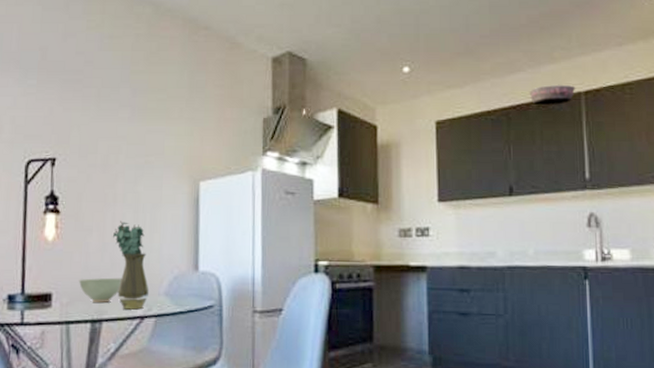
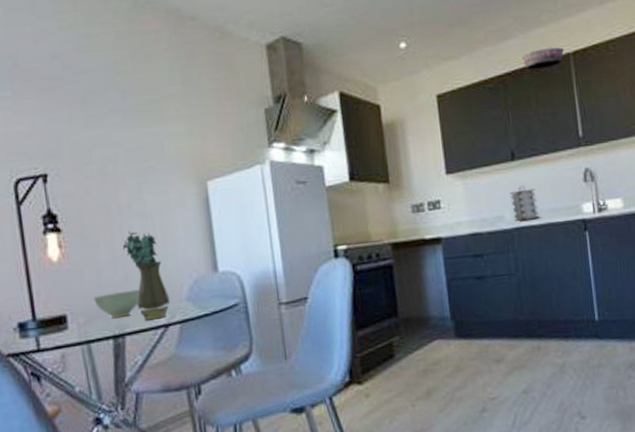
spice rack: none [504,222,535,261] -> present [509,185,539,222]

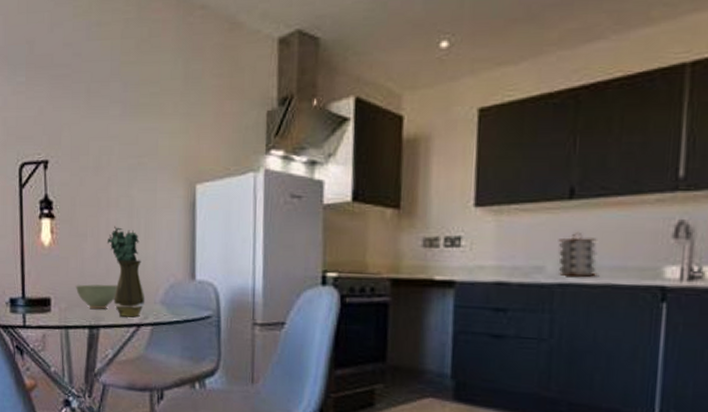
decorative basket: present [522,47,565,69] -> none [609,53,679,83]

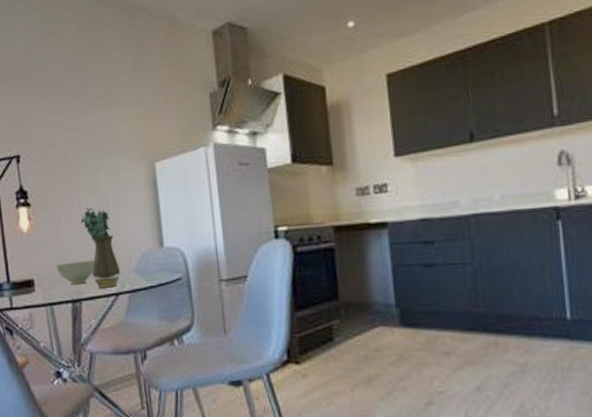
spice rack: present [558,231,597,278] -> none [466,168,502,208]

